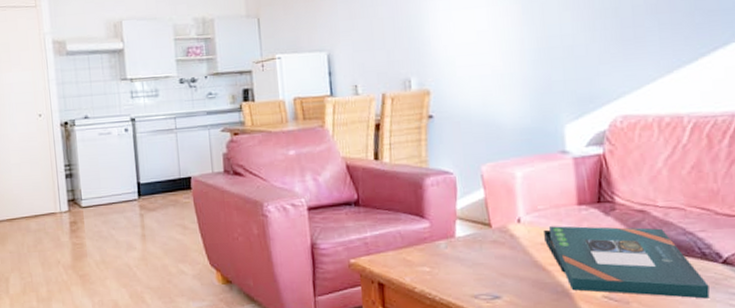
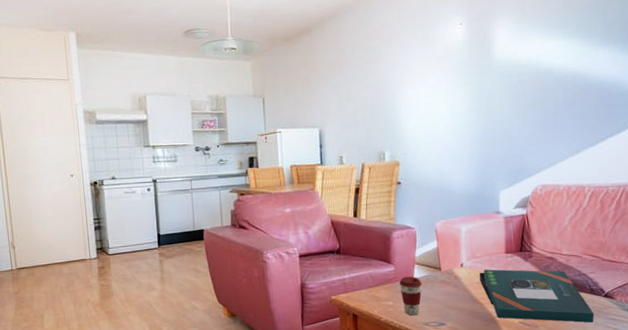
coffee cup: none [436,234,468,286] -> present [398,276,422,316]

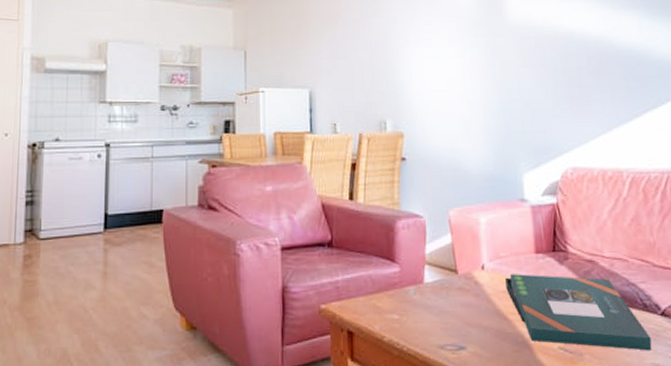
coffee cup: present [398,276,422,316] -> none [405,280,435,335]

